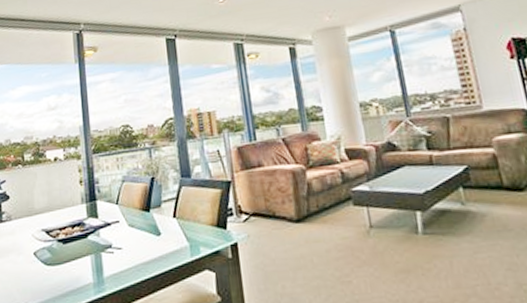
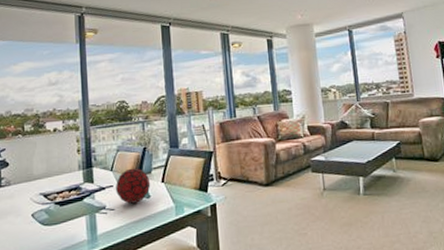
decorative orb: none [122,200,161,242] -> present [116,168,151,204]

